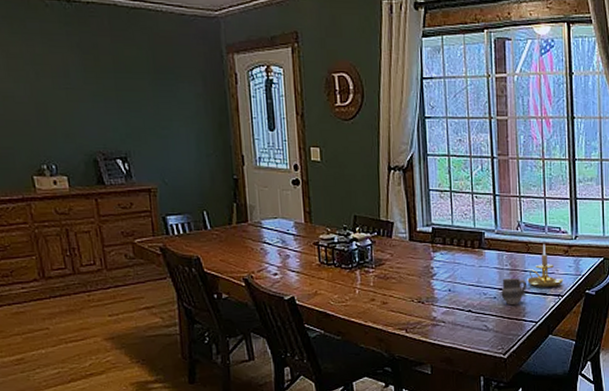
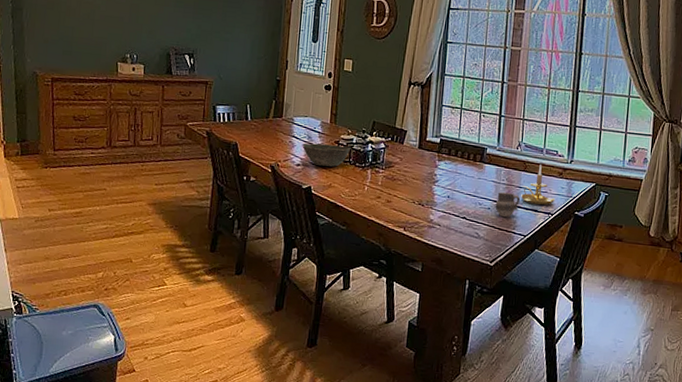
bowl: none [276,247,334,272] -> present [302,143,351,167]

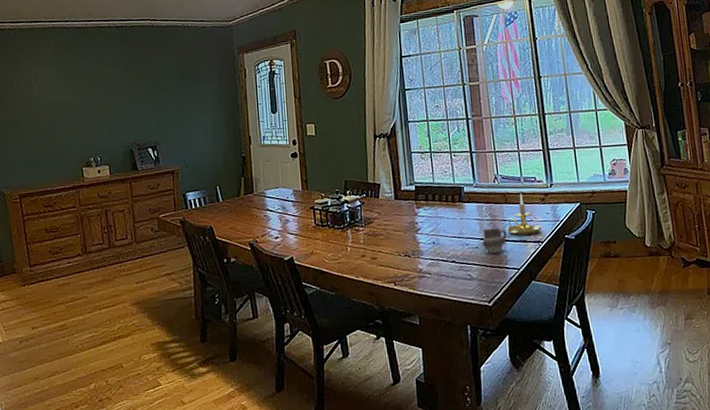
bowl: present [302,143,351,167] -> none [277,210,327,235]

